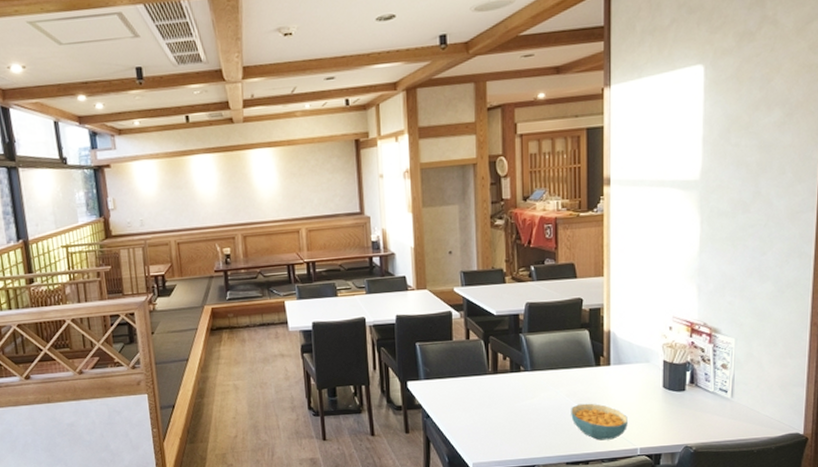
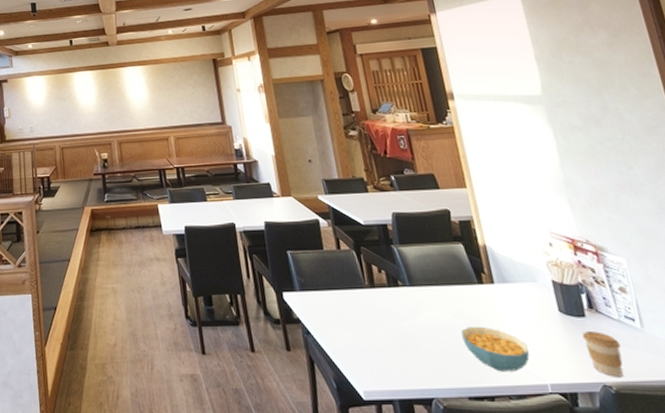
coffee cup: none [678,403,709,440] -> present [582,331,624,377]

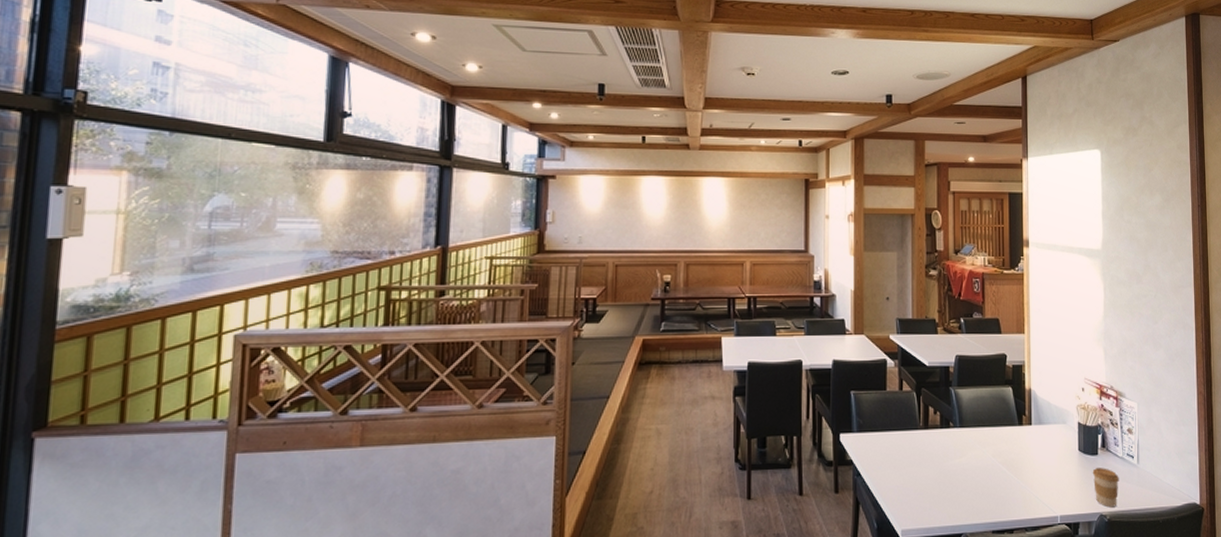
cereal bowl: present [461,326,530,372] -> none [996,465,1048,507]

